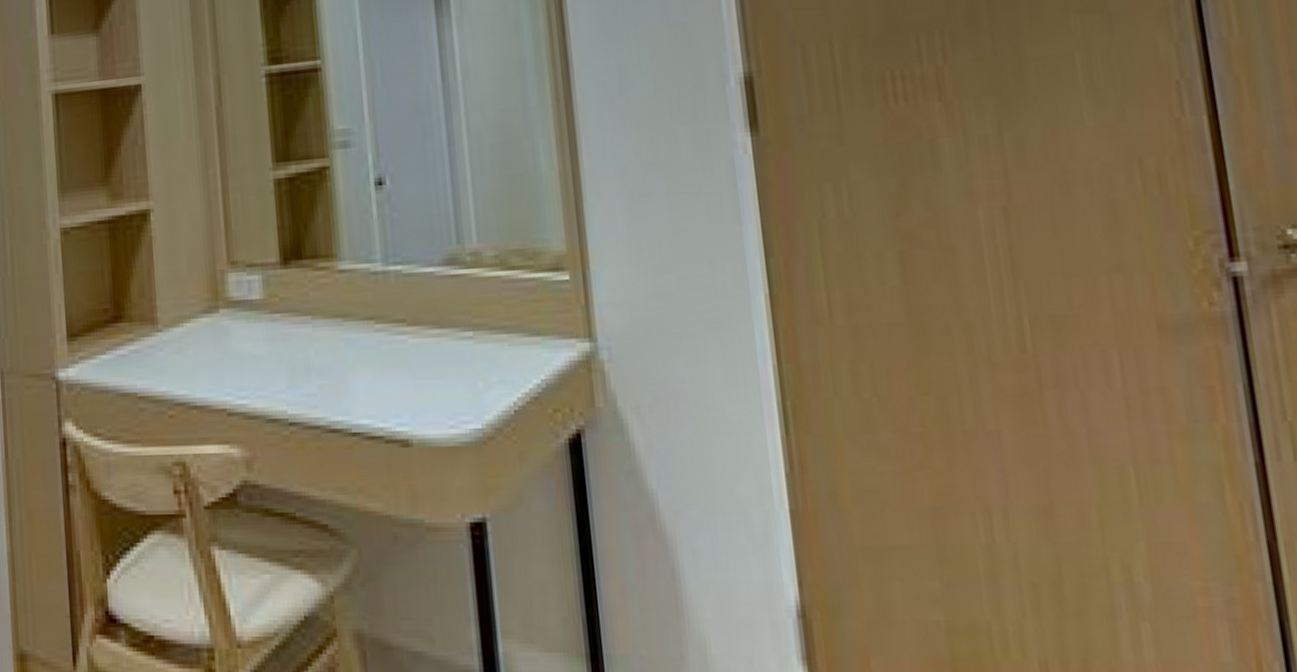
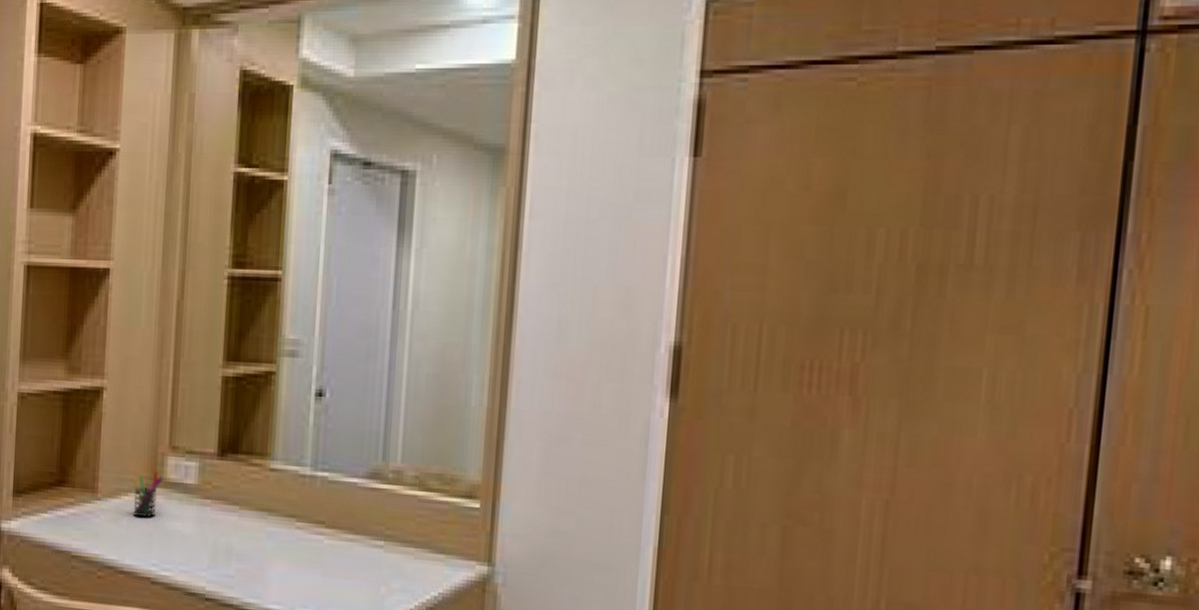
pen holder: none [191,291,226,344] -> present [131,471,164,518]

